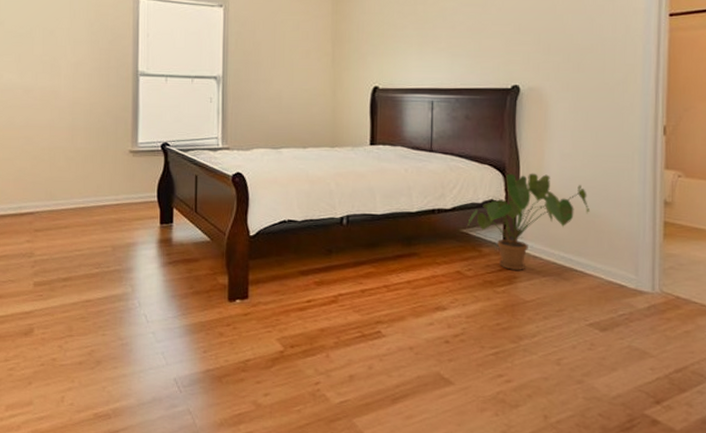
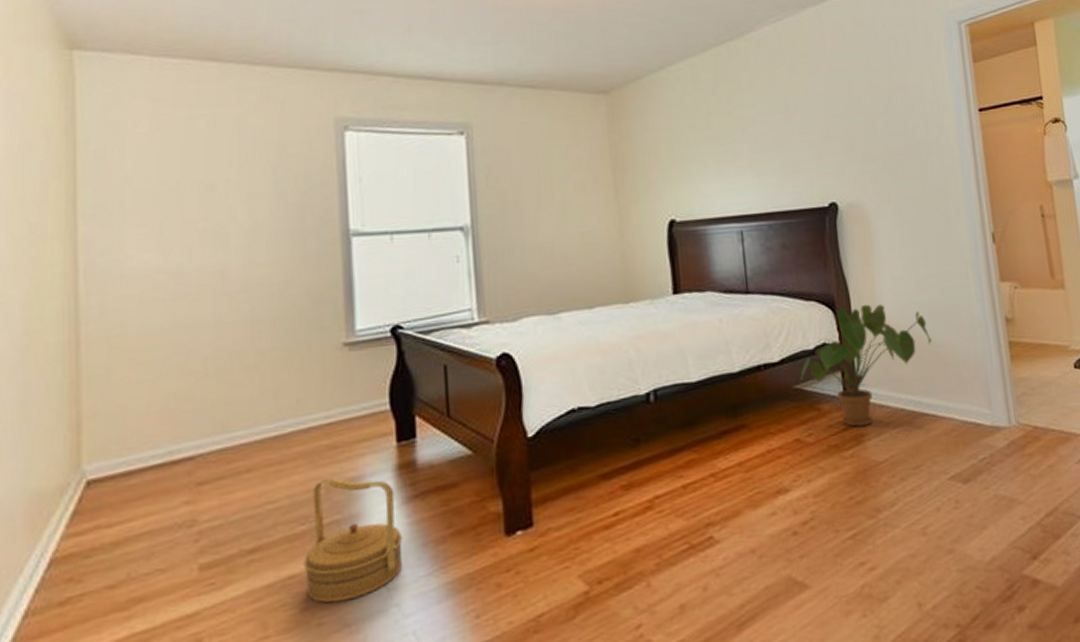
basket: none [96,241,160,323] -> present [303,478,404,604]

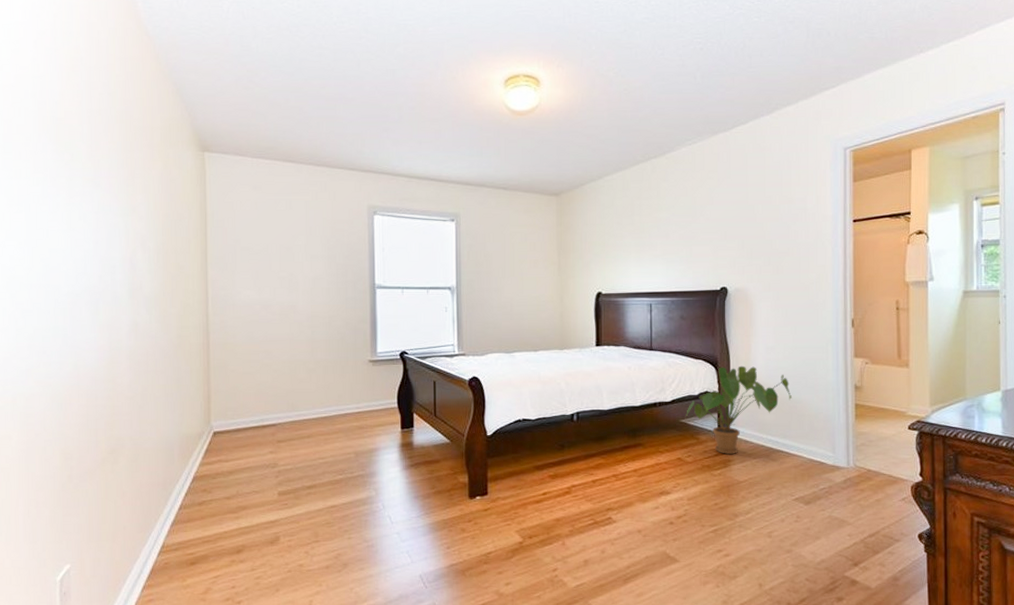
basket: present [303,478,404,604] -> none [340,447,403,526]

